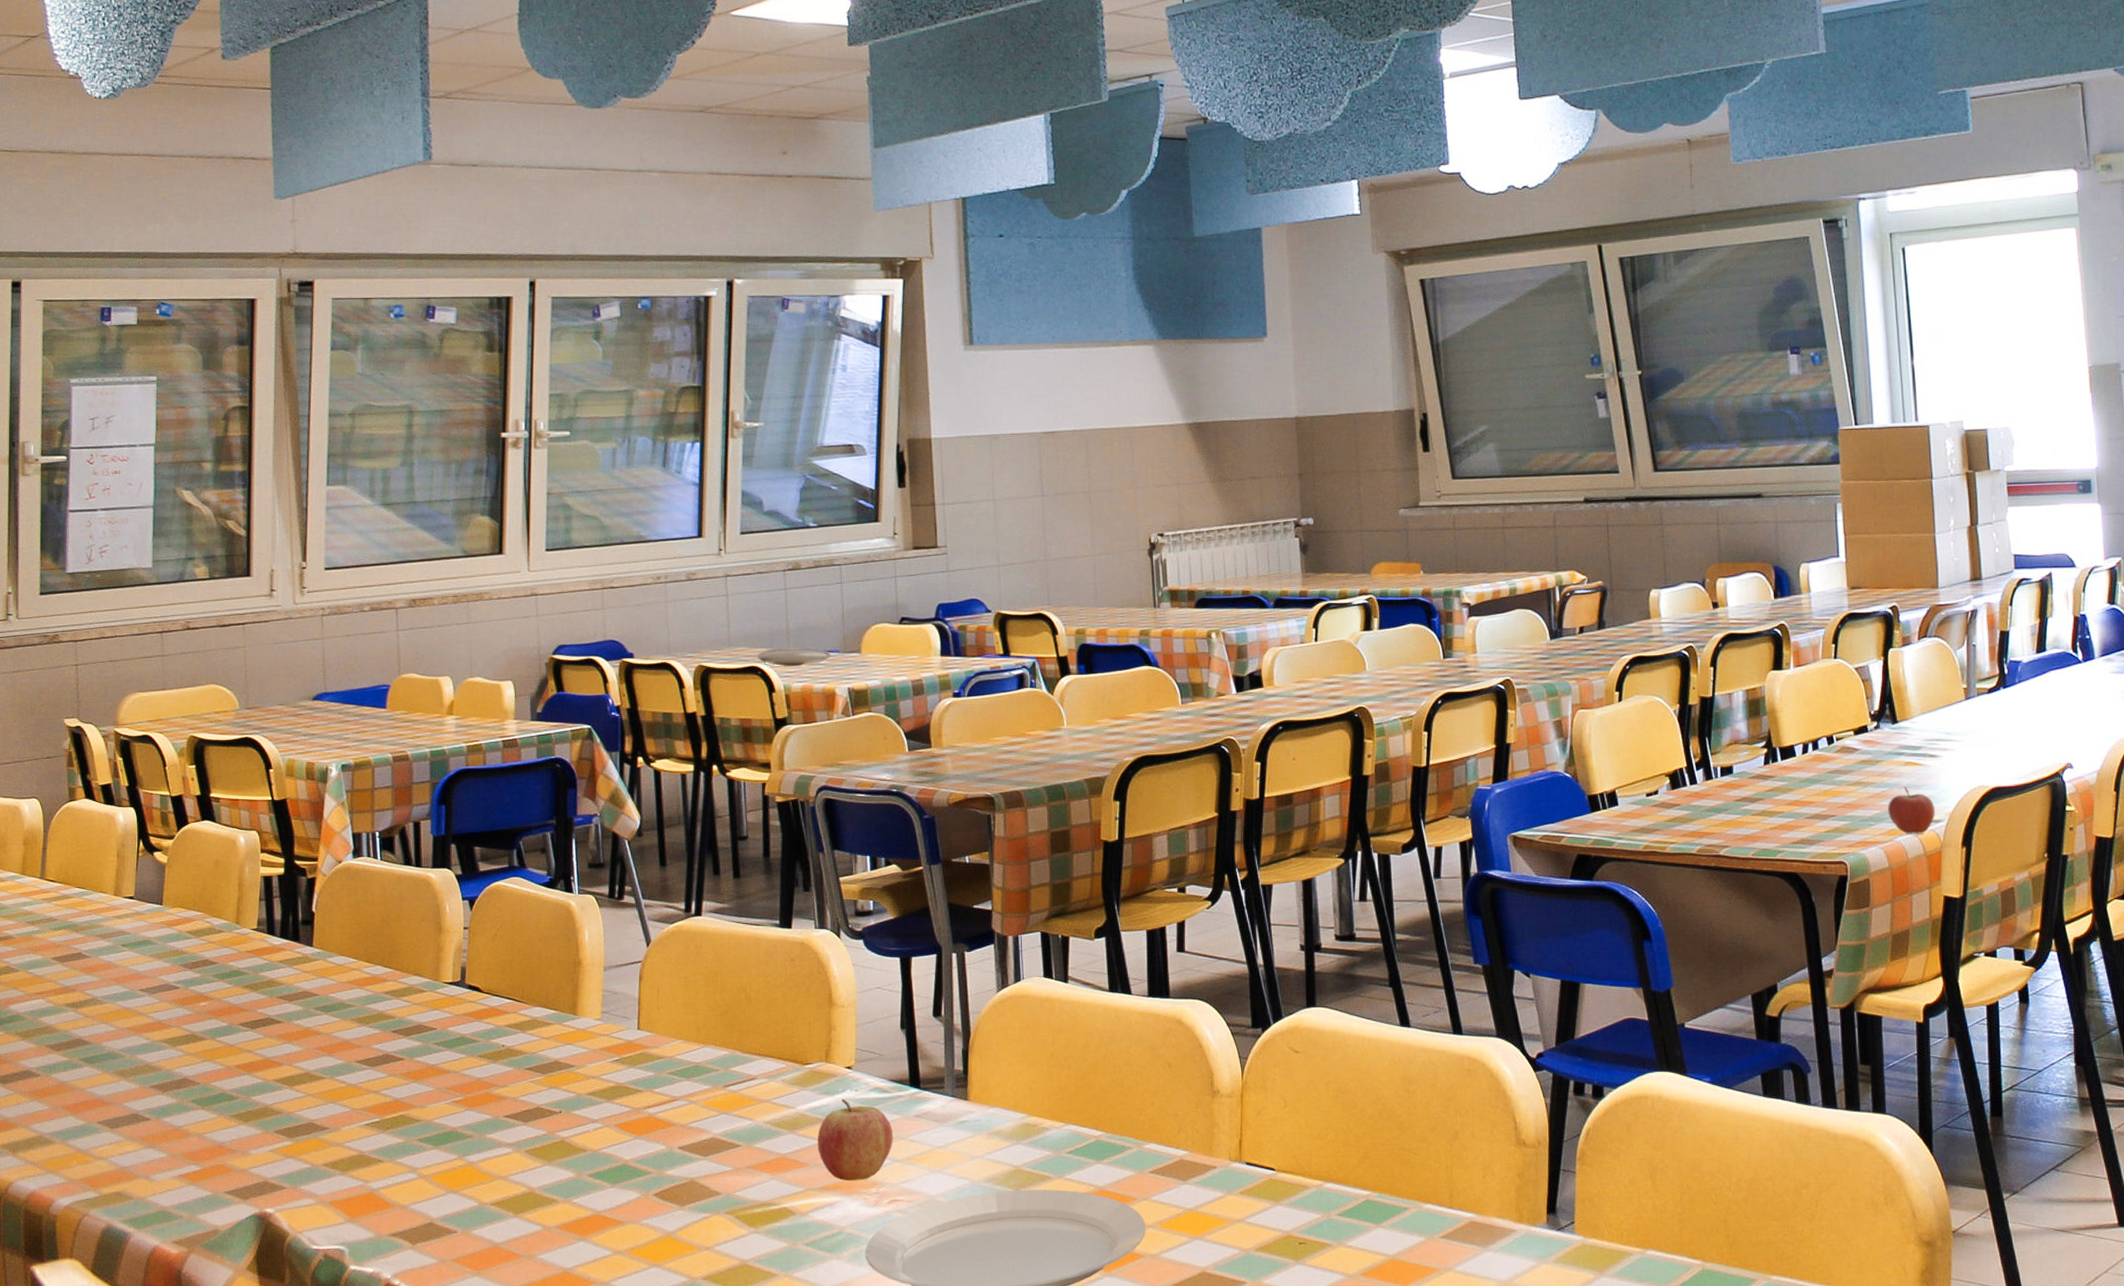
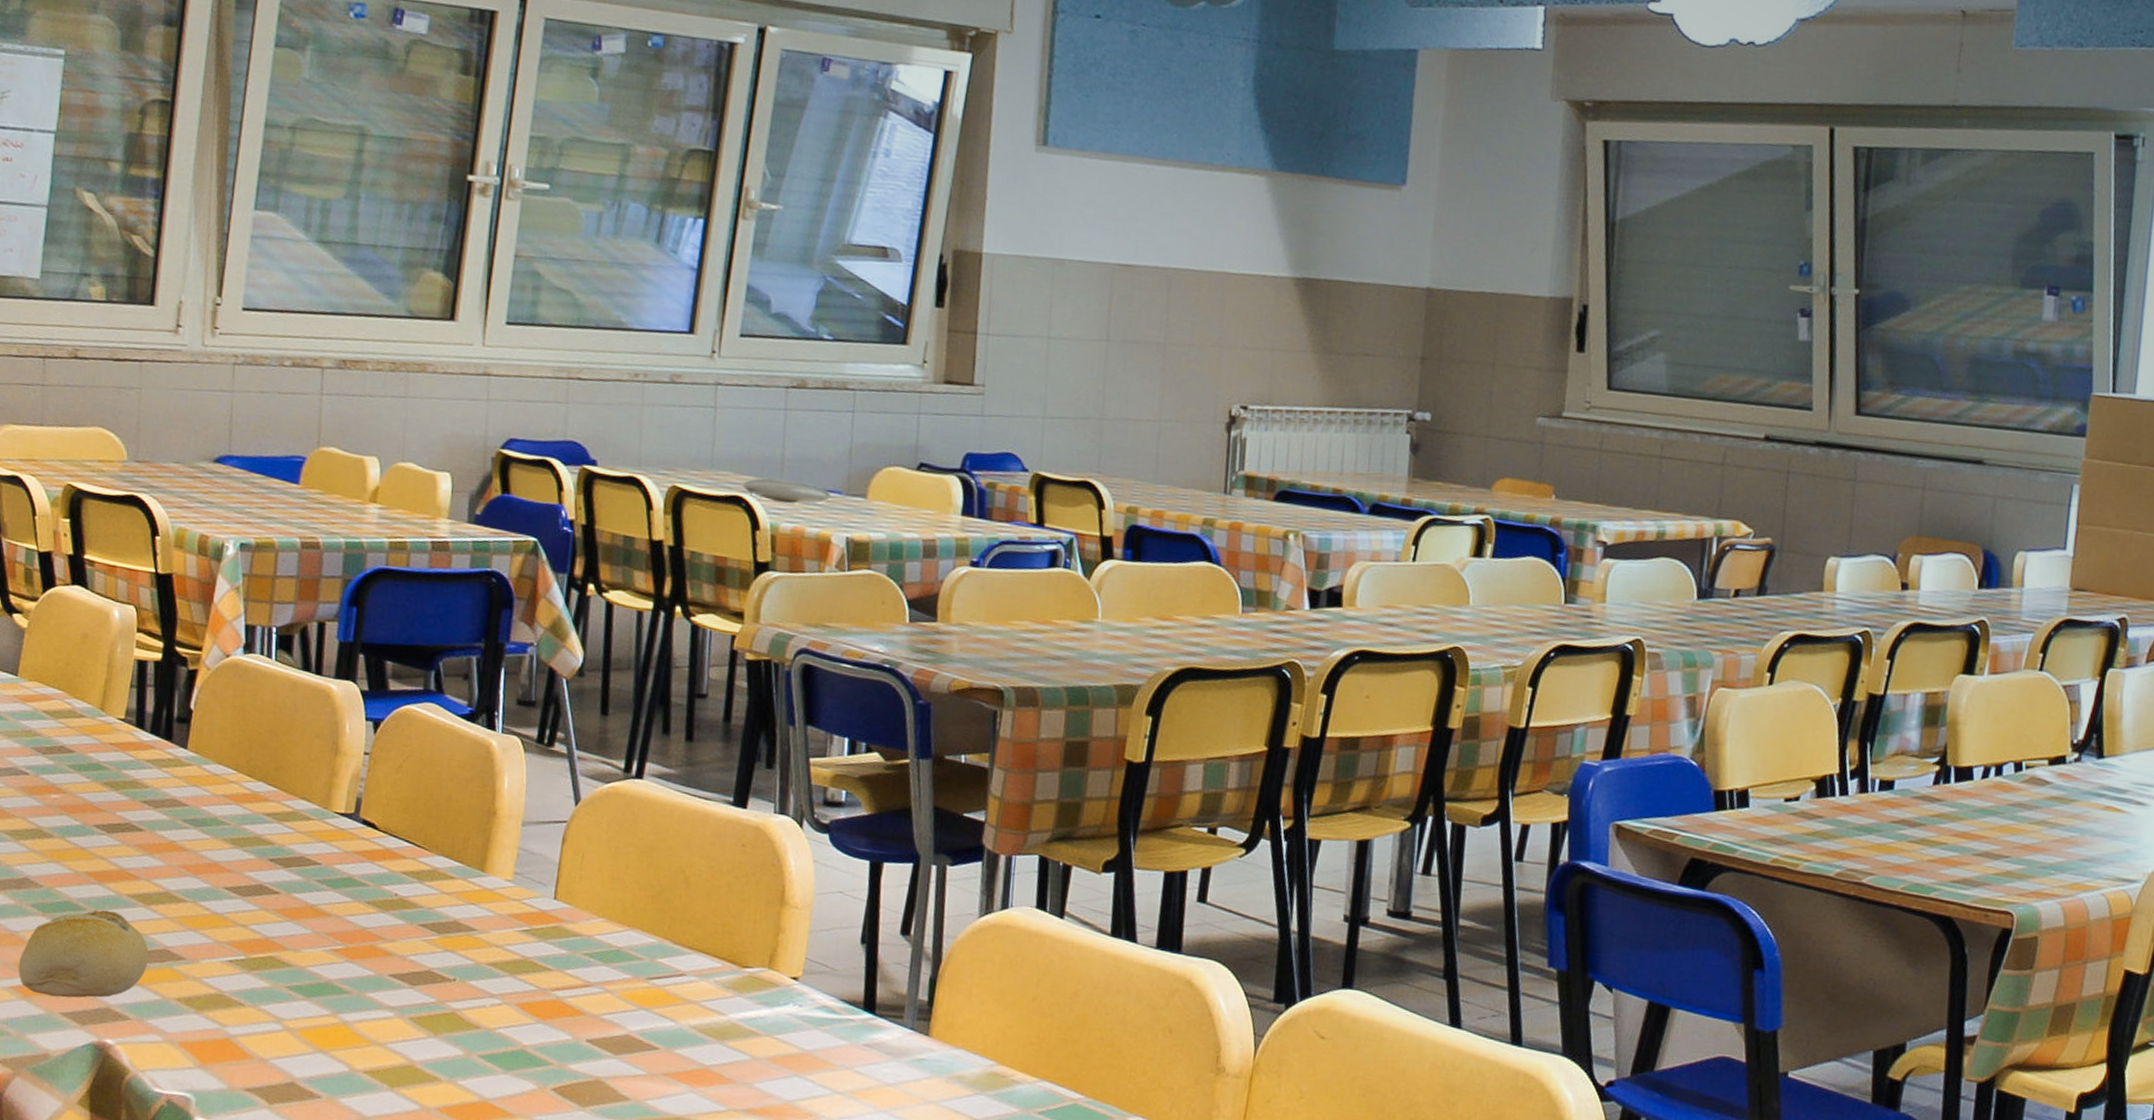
bread roll: none [185,1096,296,1178] -> present [18,909,149,998]
fruit: present [818,1099,894,1180] -> none [747,1013,838,1109]
apple: present [1888,786,1935,834] -> none [2074,834,2132,894]

